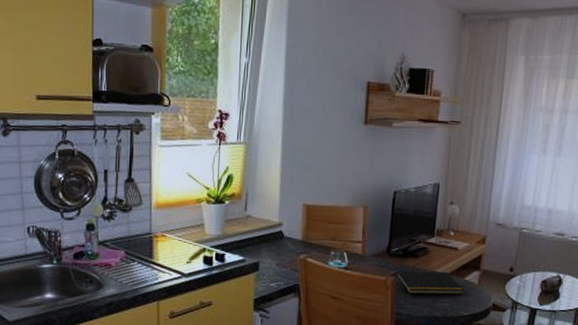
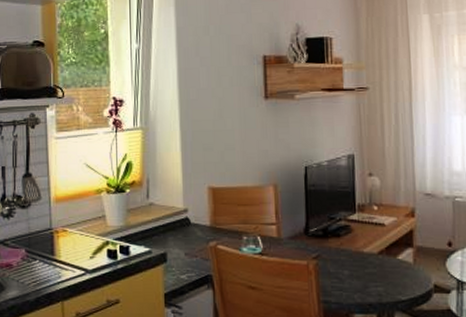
notepad: present [394,271,464,295] -> none [317,252,399,279]

